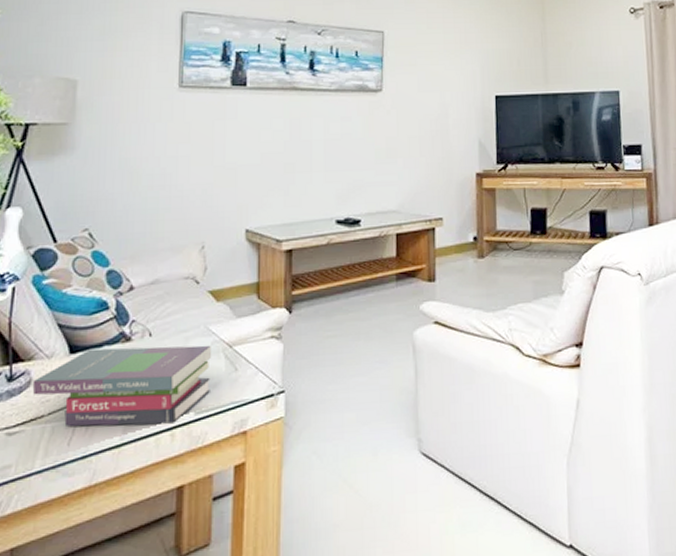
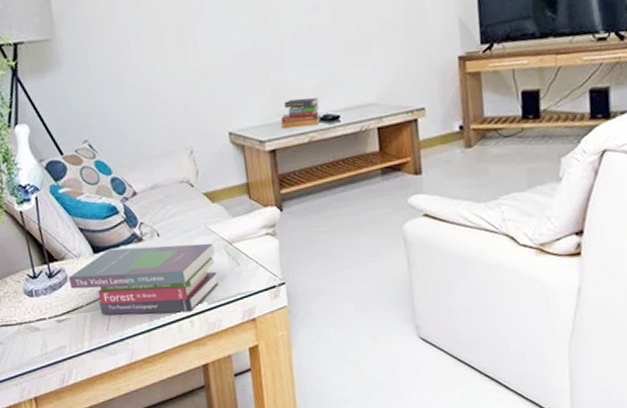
books: none [301,201,342,229] -> present [280,97,321,128]

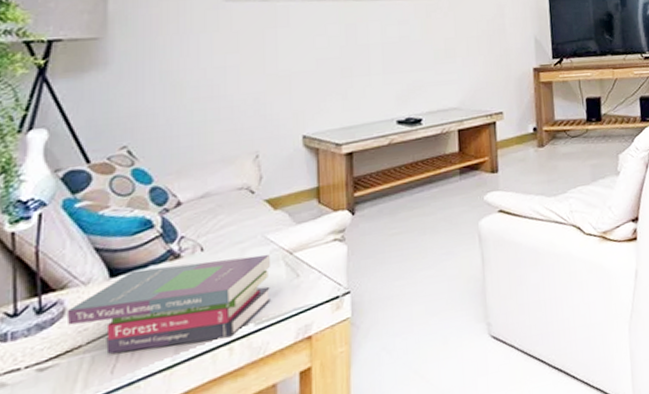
books: present [280,97,321,128] -> none [361,102,403,131]

